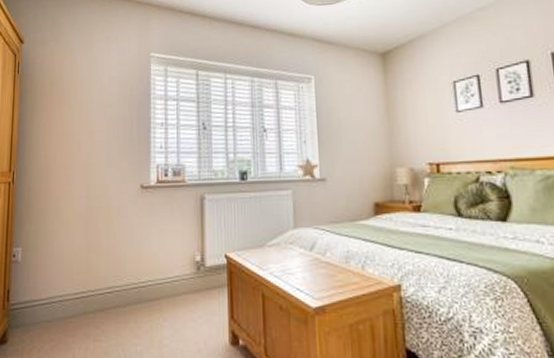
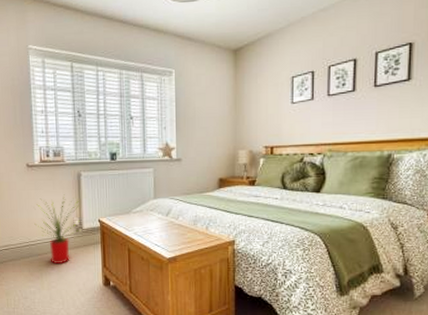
house plant: none [146,222,202,314] -> present [34,194,80,264]

